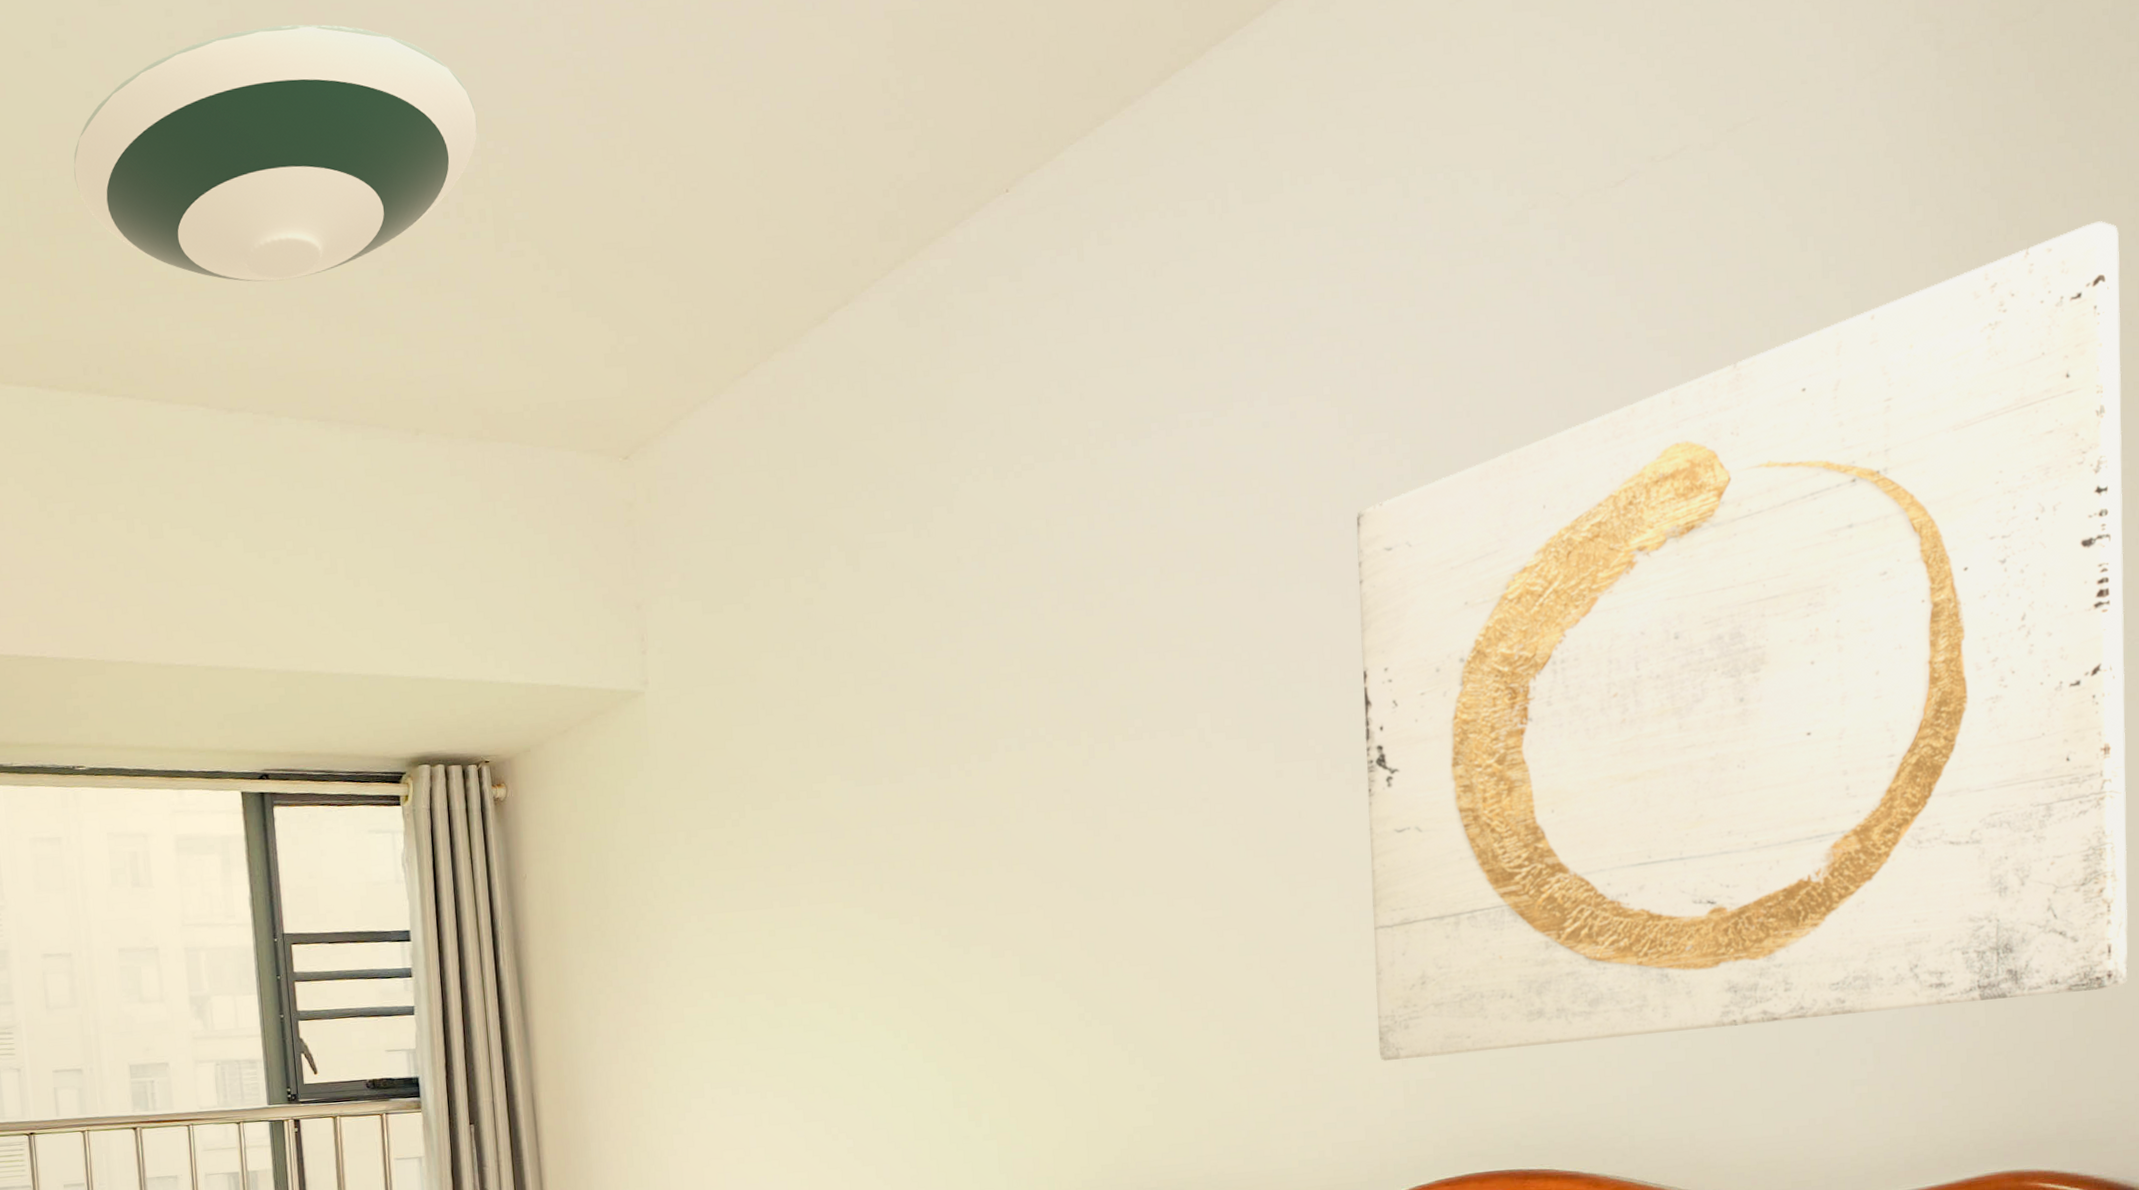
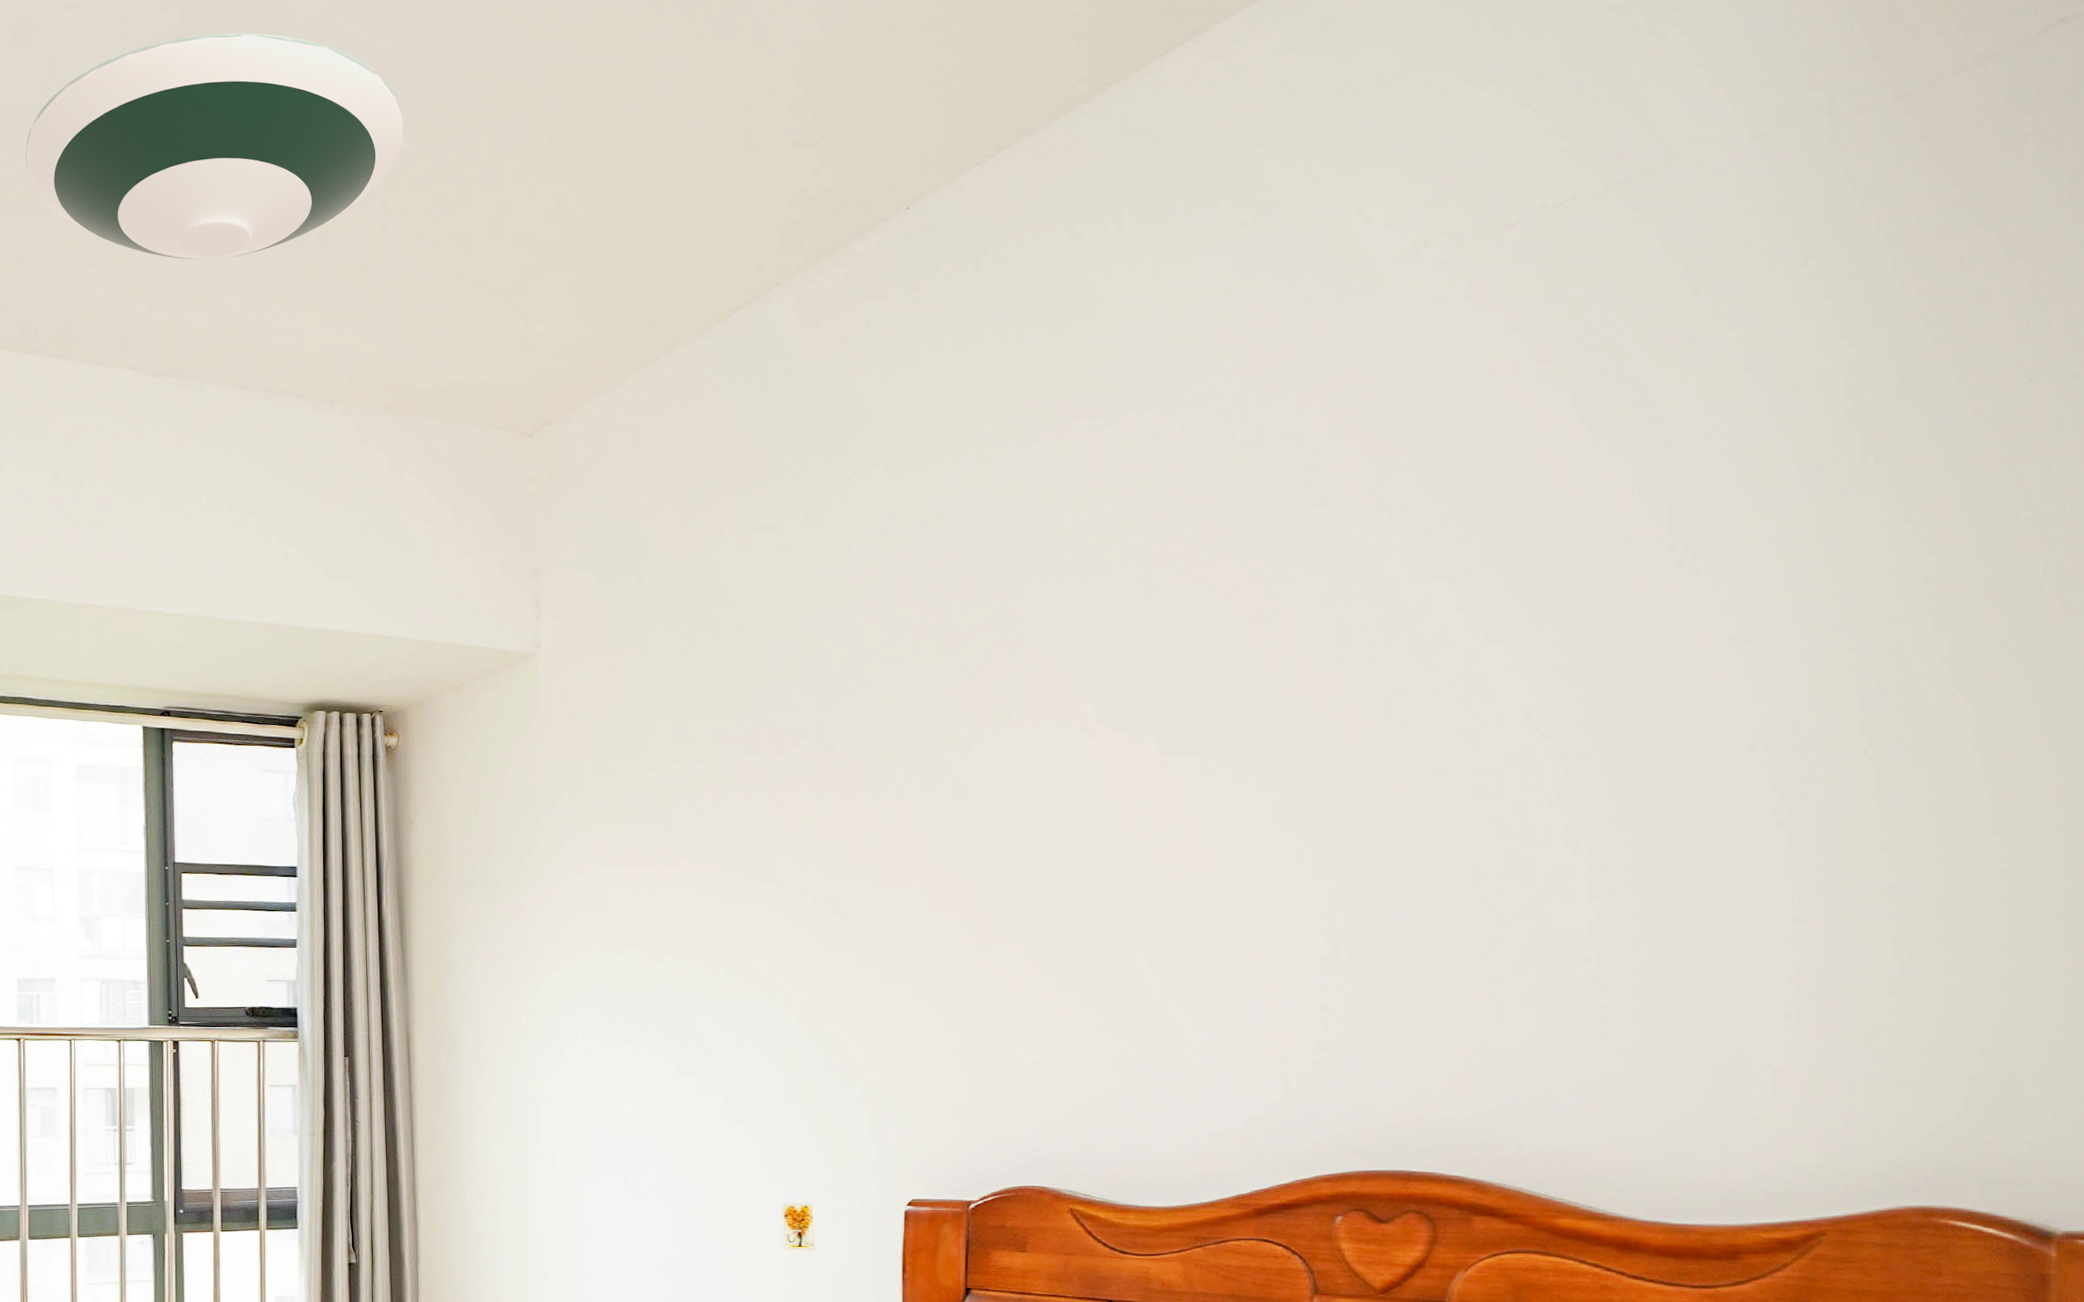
wall art: present [1356,221,2129,1062] -> none [1244,282,2041,1054]

